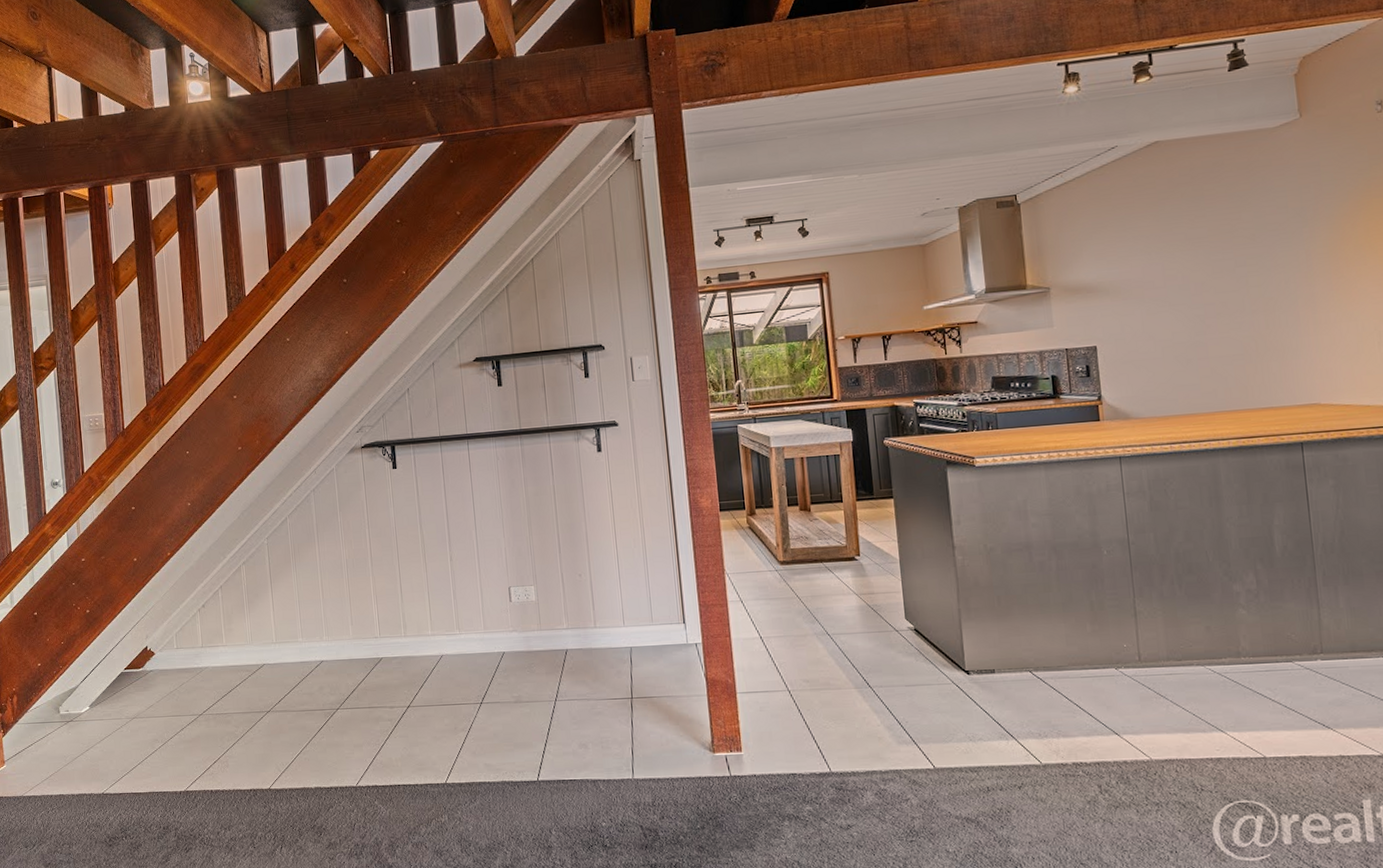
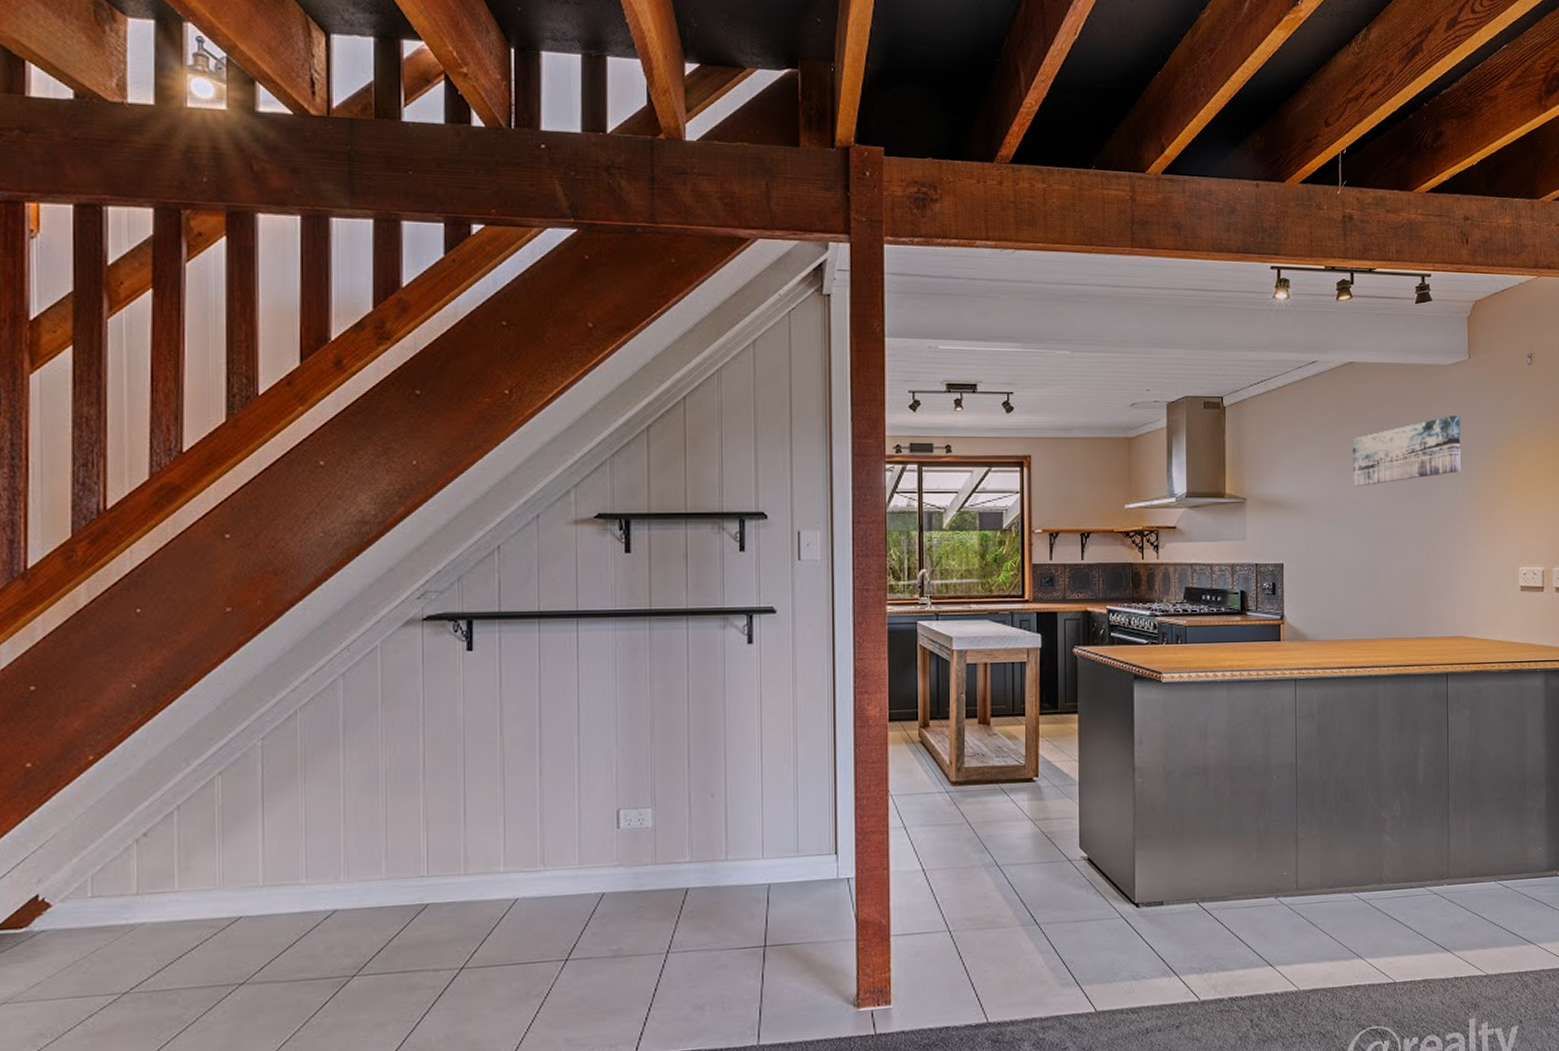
wall art: none [1165,177,1300,264] -> present [1353,416,1461,487]

